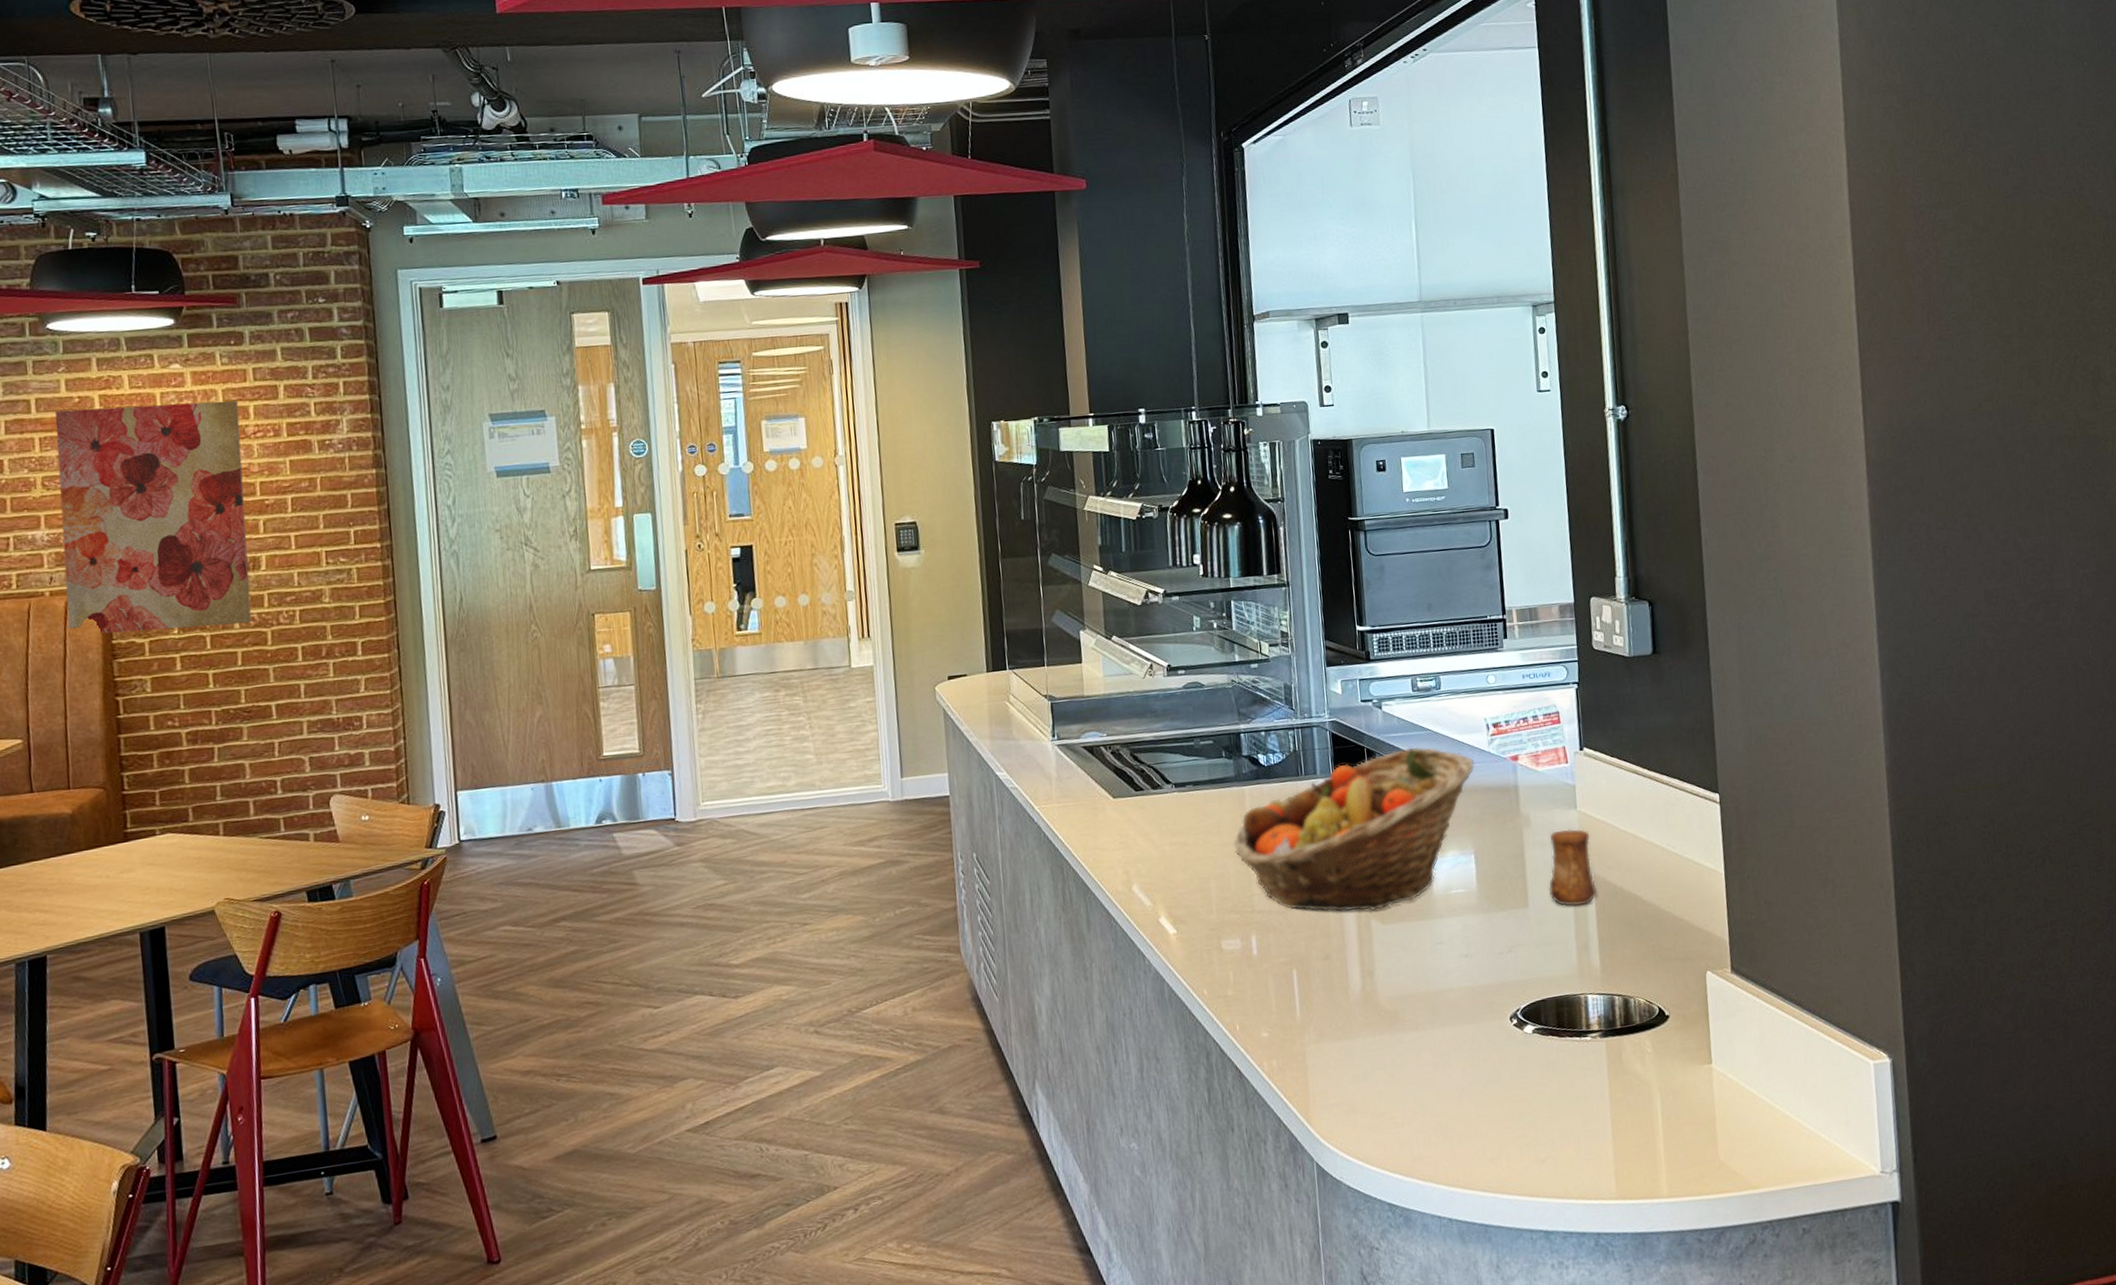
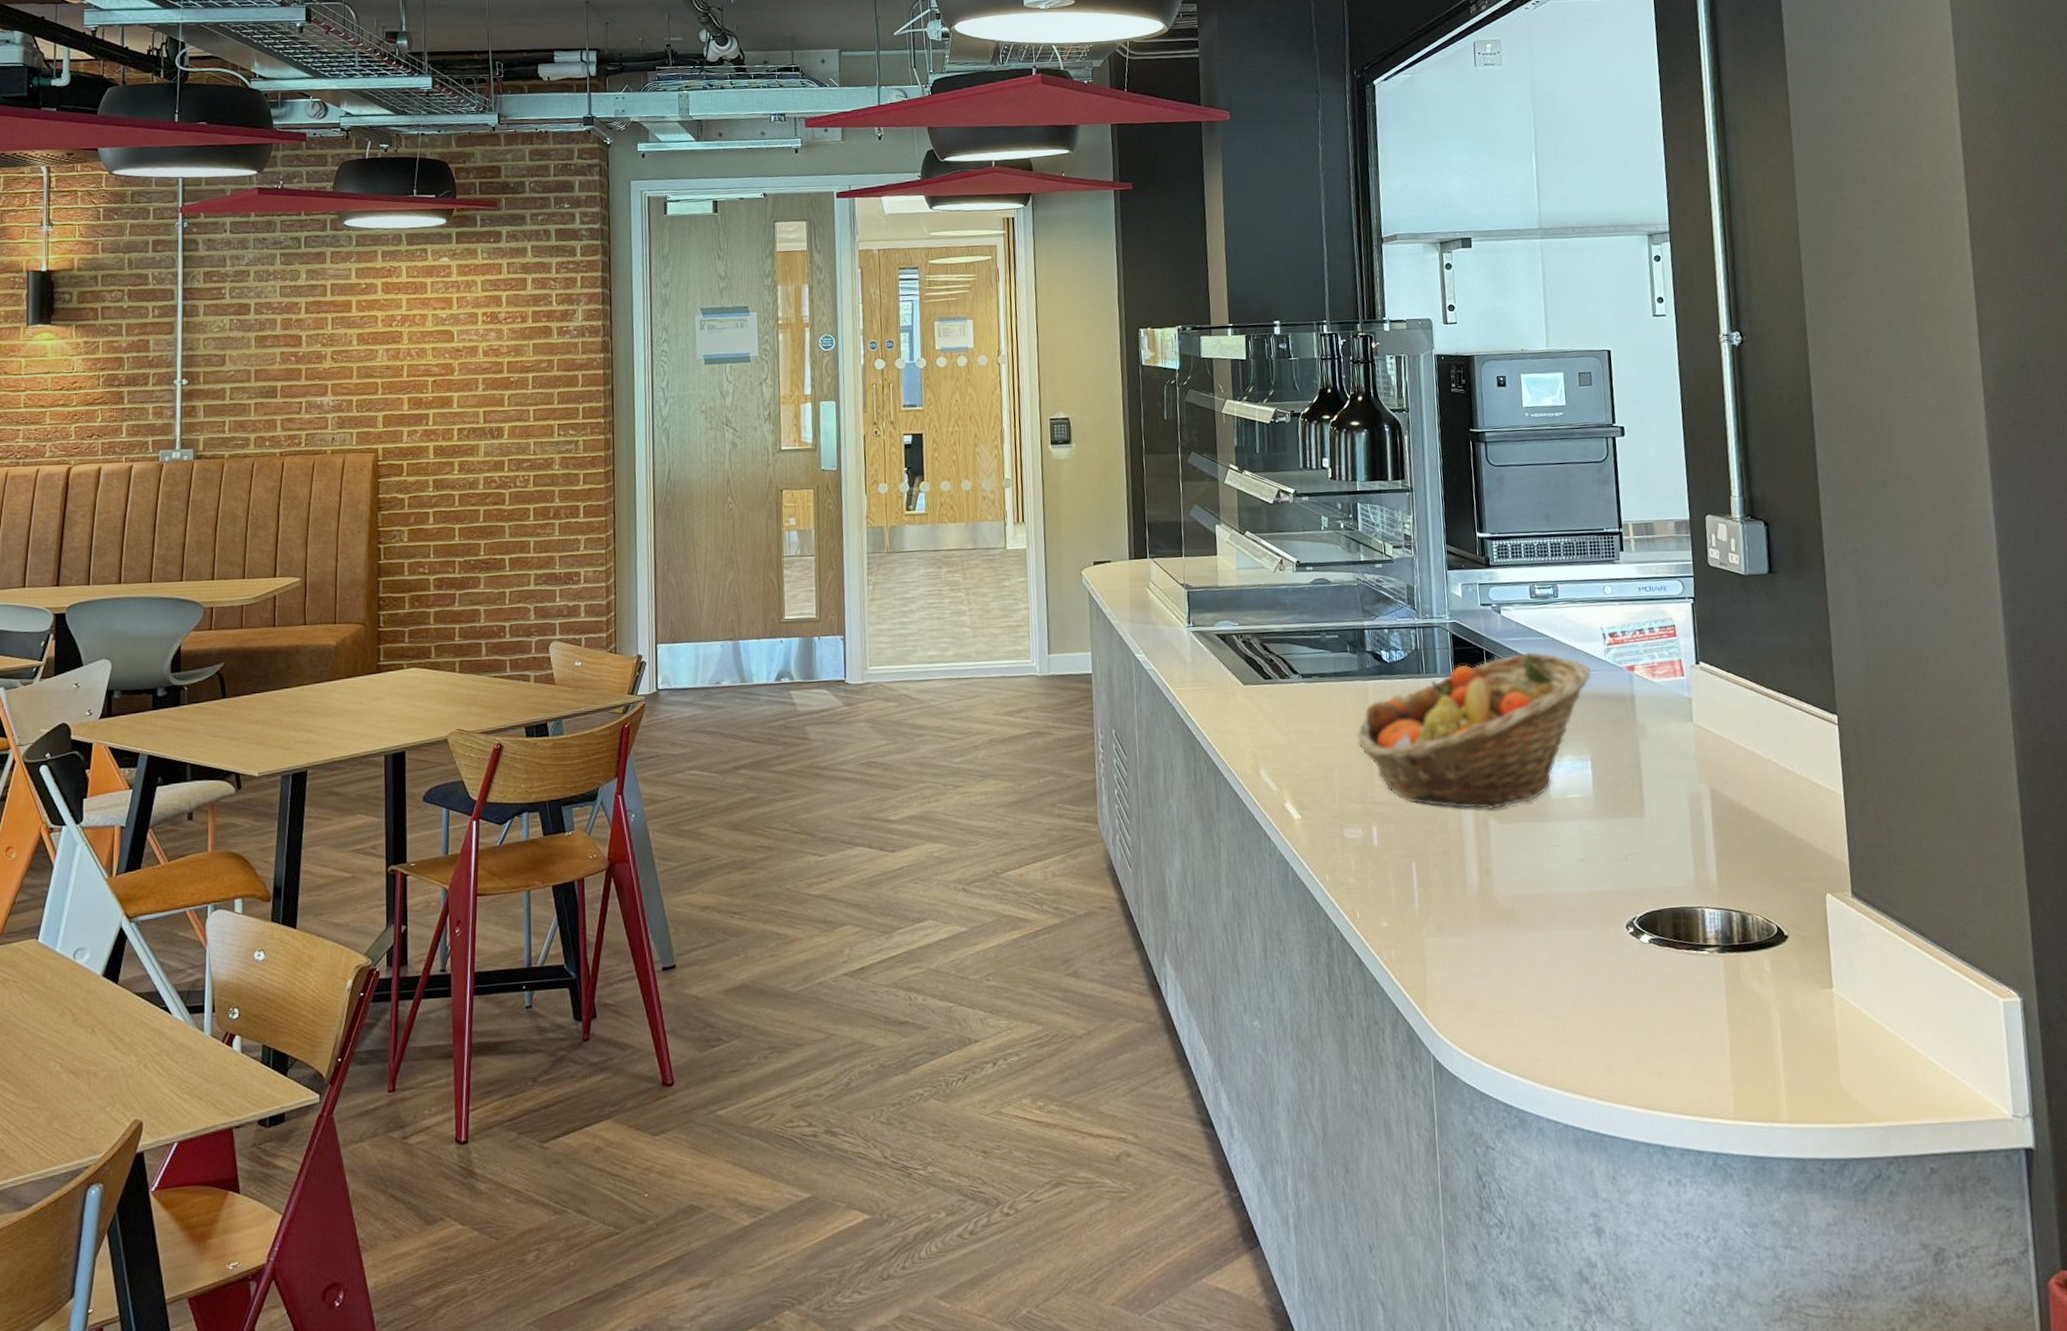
wall art: present [55,400,251,635] -> none [344,290,494,489]
cup: present [1548,828,1597,907] -> none [1664,741,1714,819]

